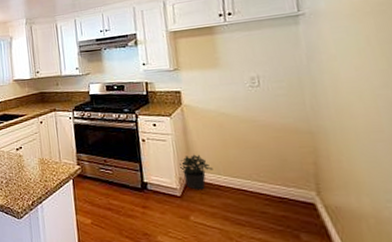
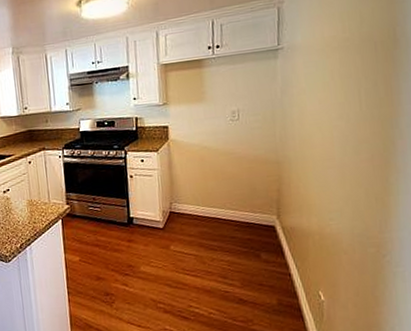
potted plant: present [180,154,213,190] -> none [164,187,193,222]

